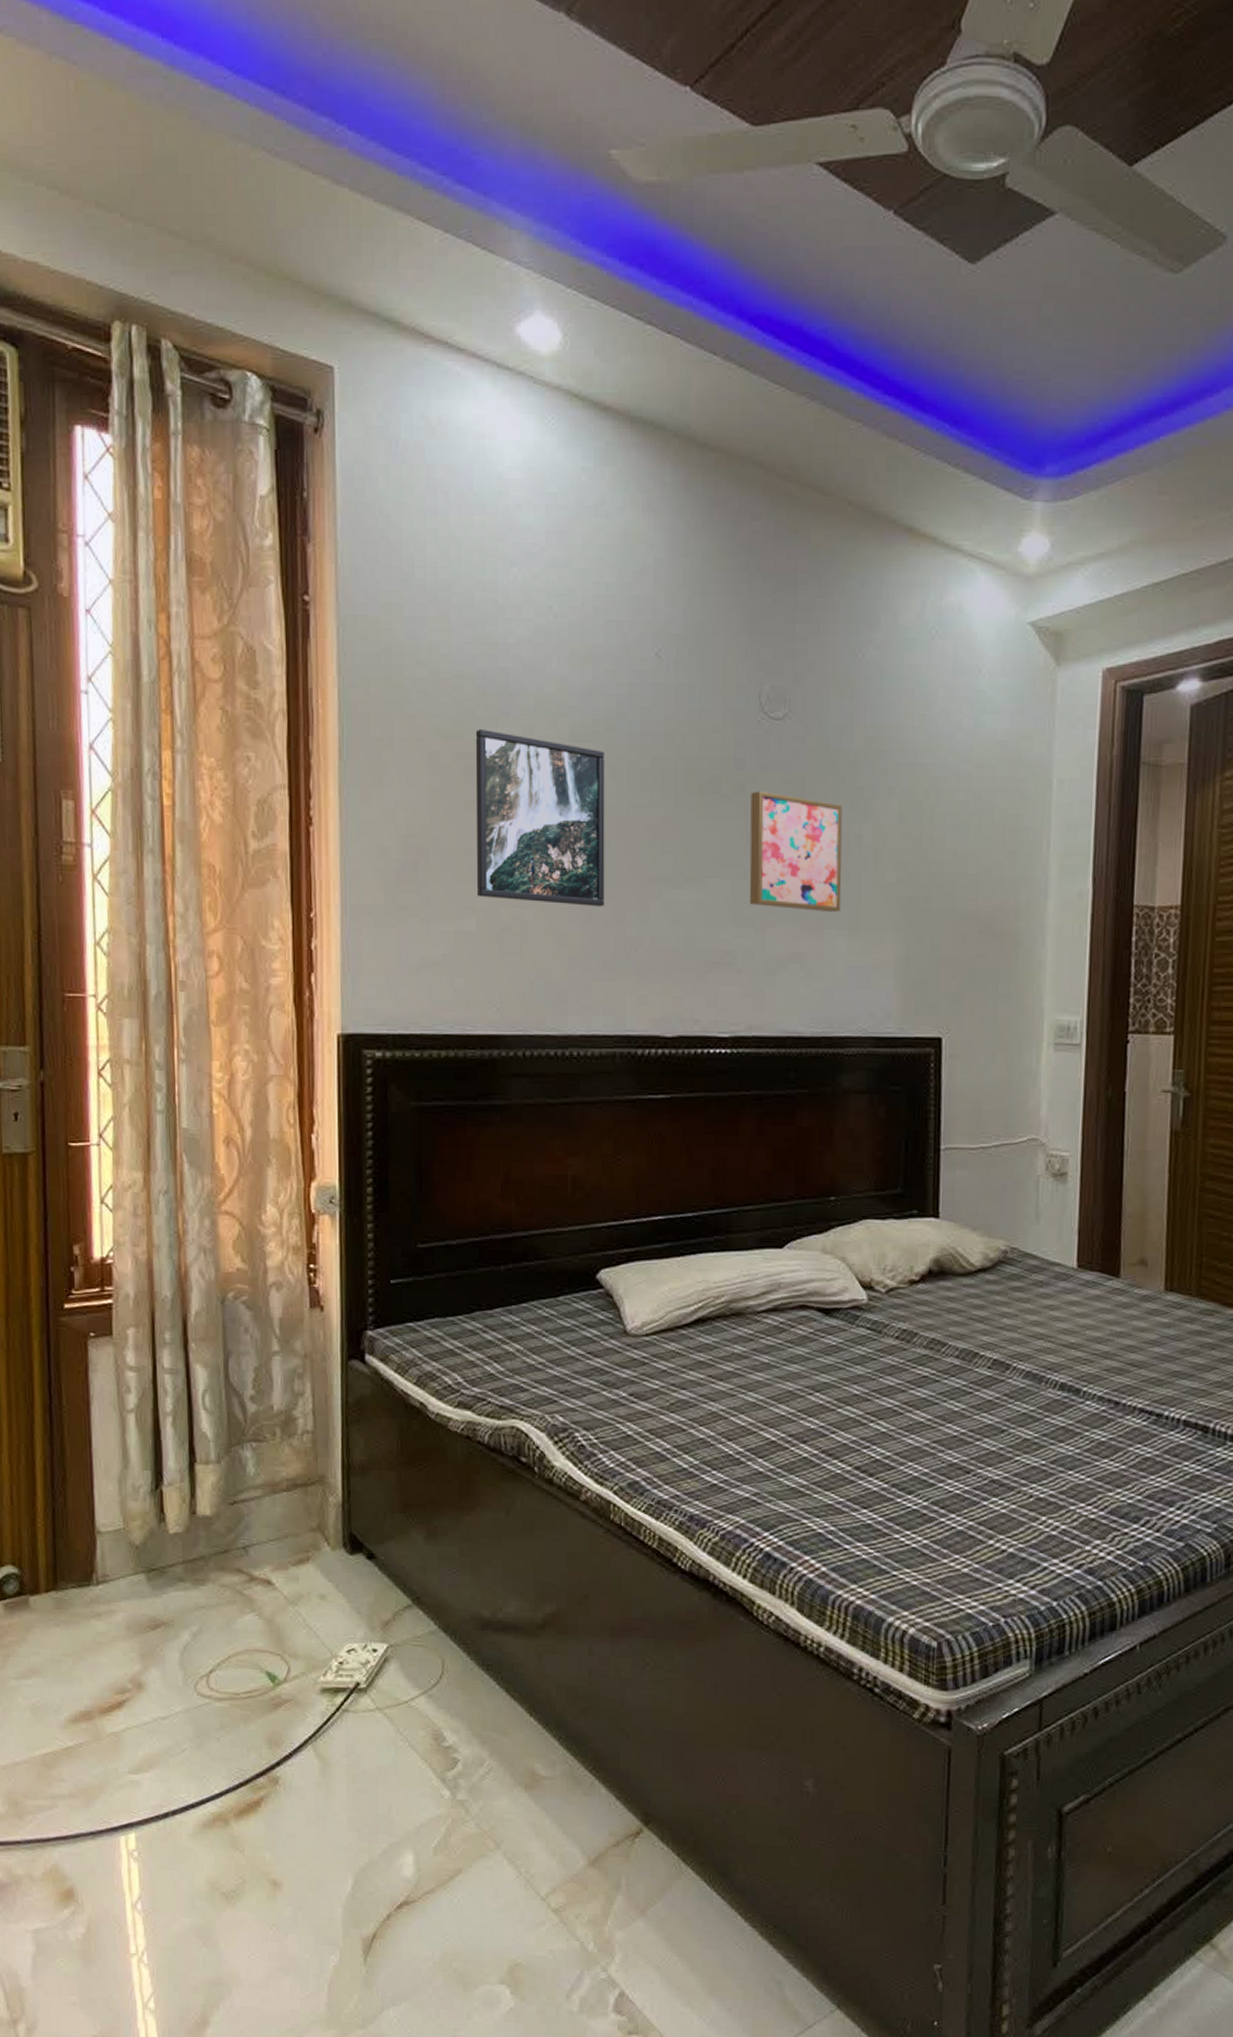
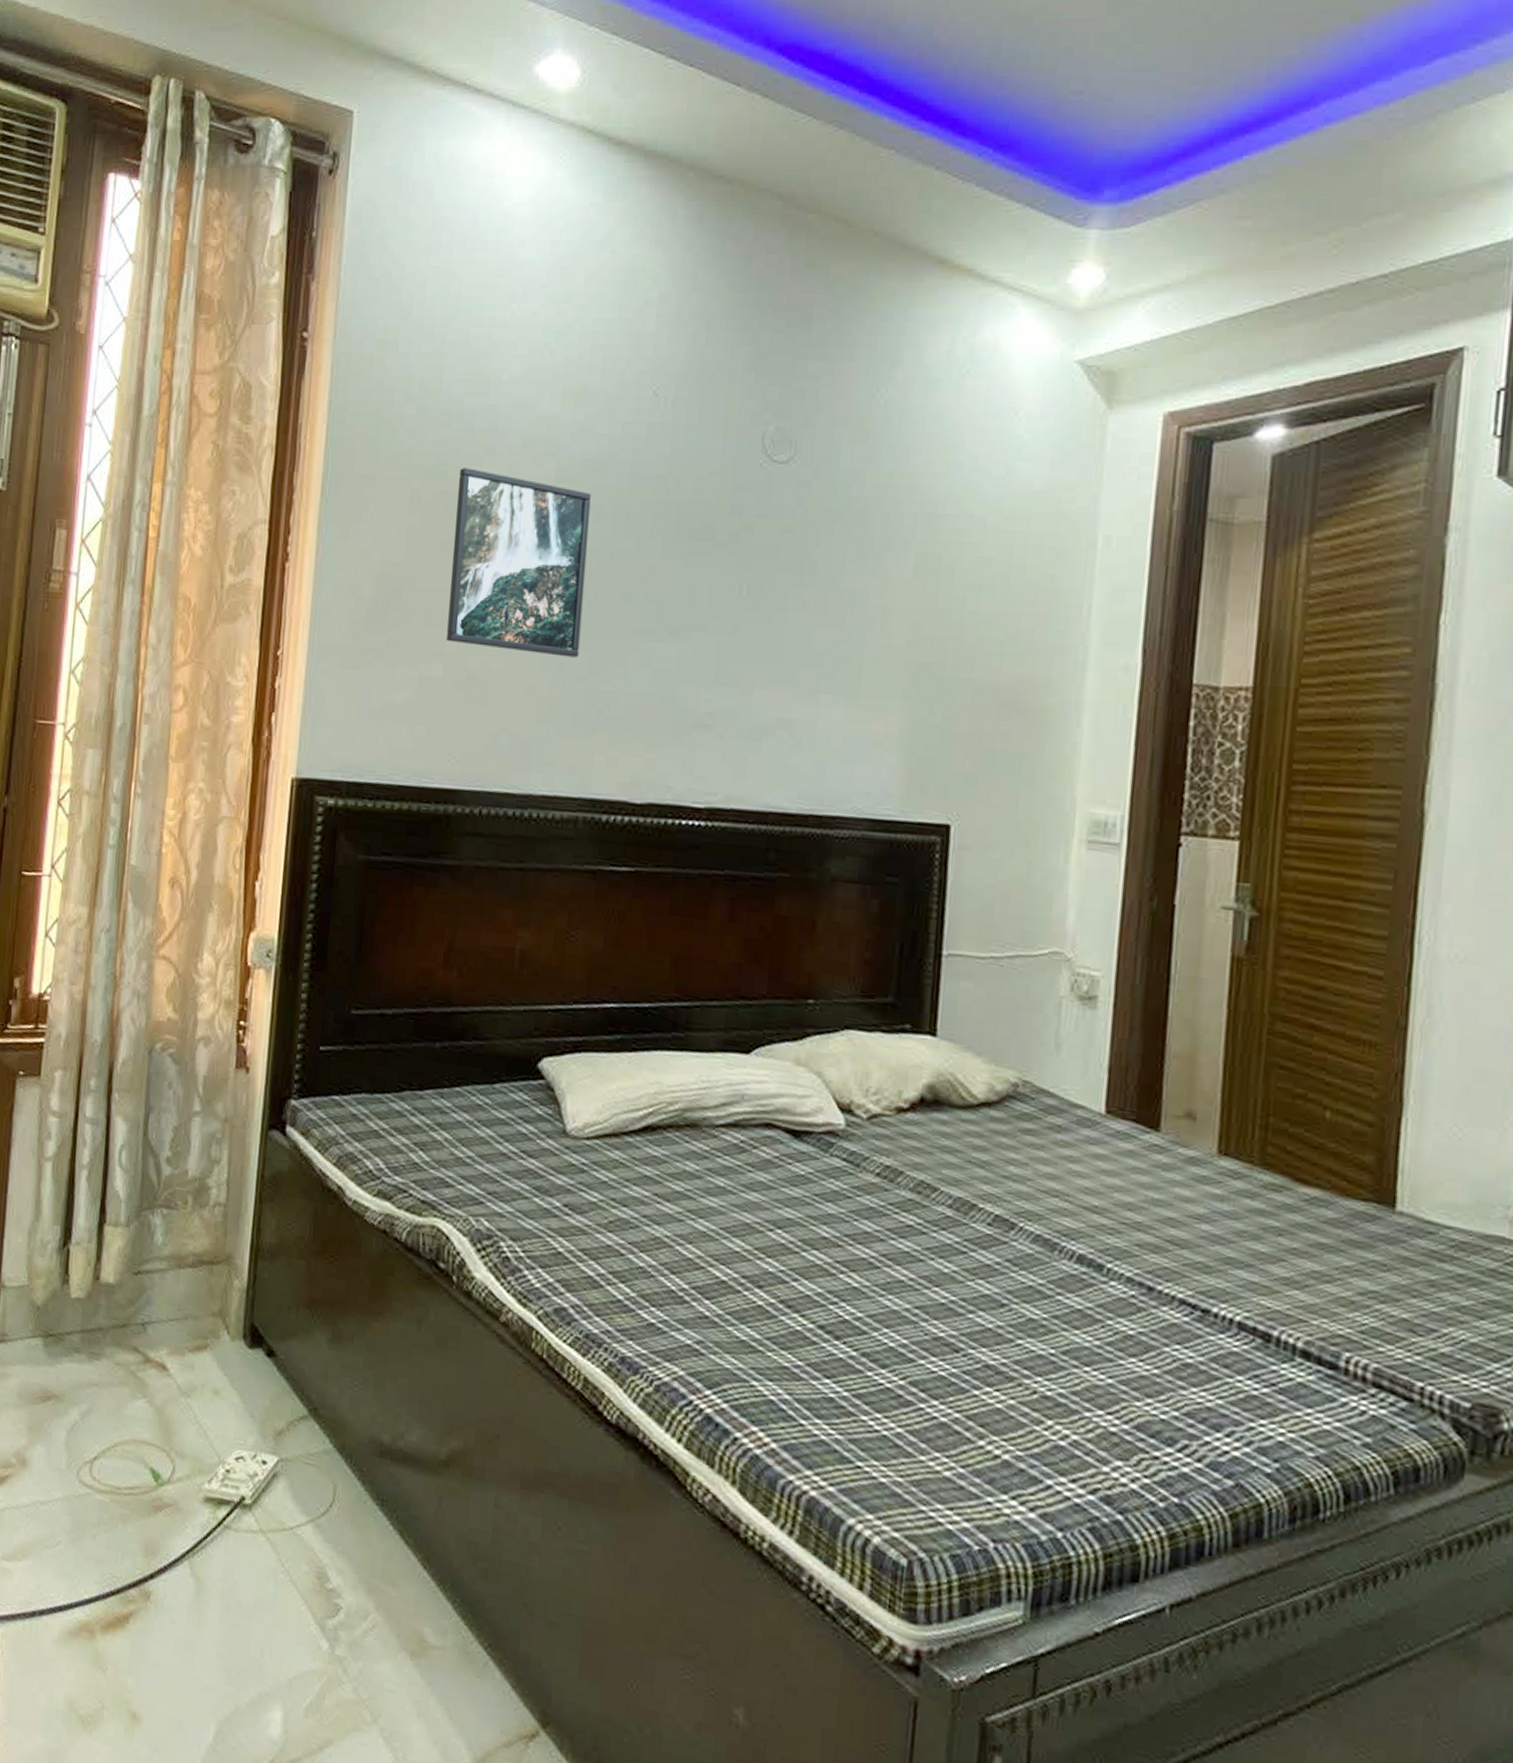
wall art: present [749,791,843,912] -> none [736,539,849,676]

